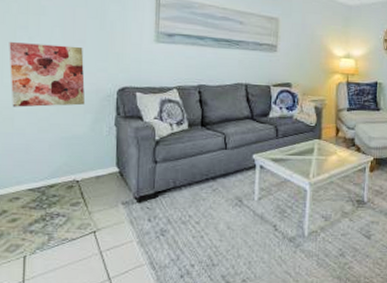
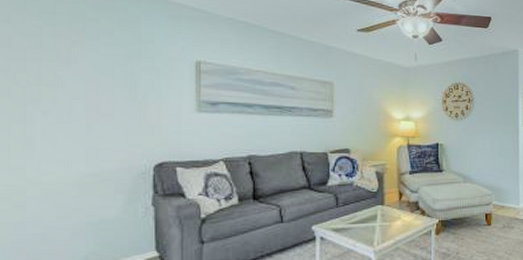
wall art: present [9,42,86,107] -> none [17,118,116,192]

